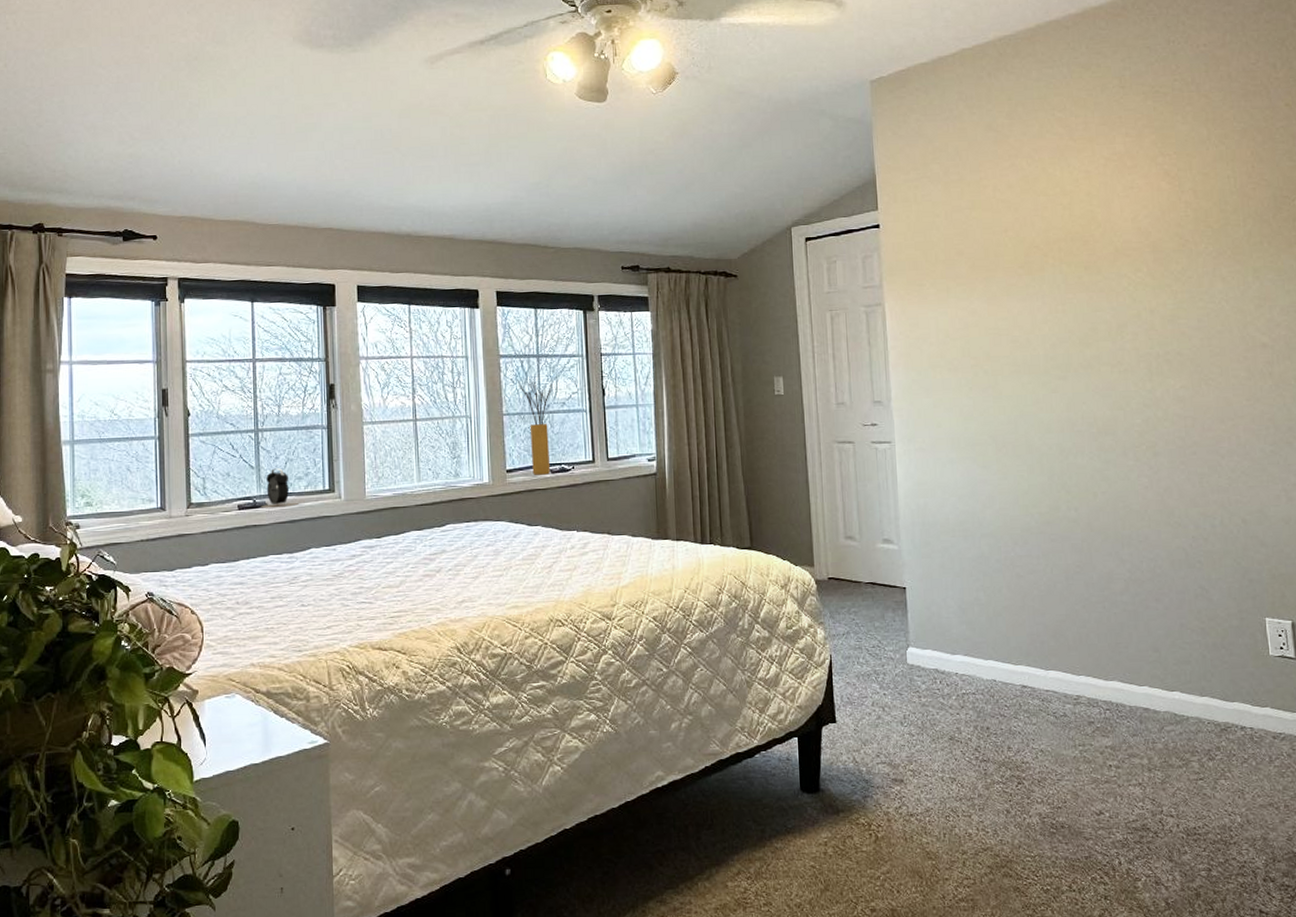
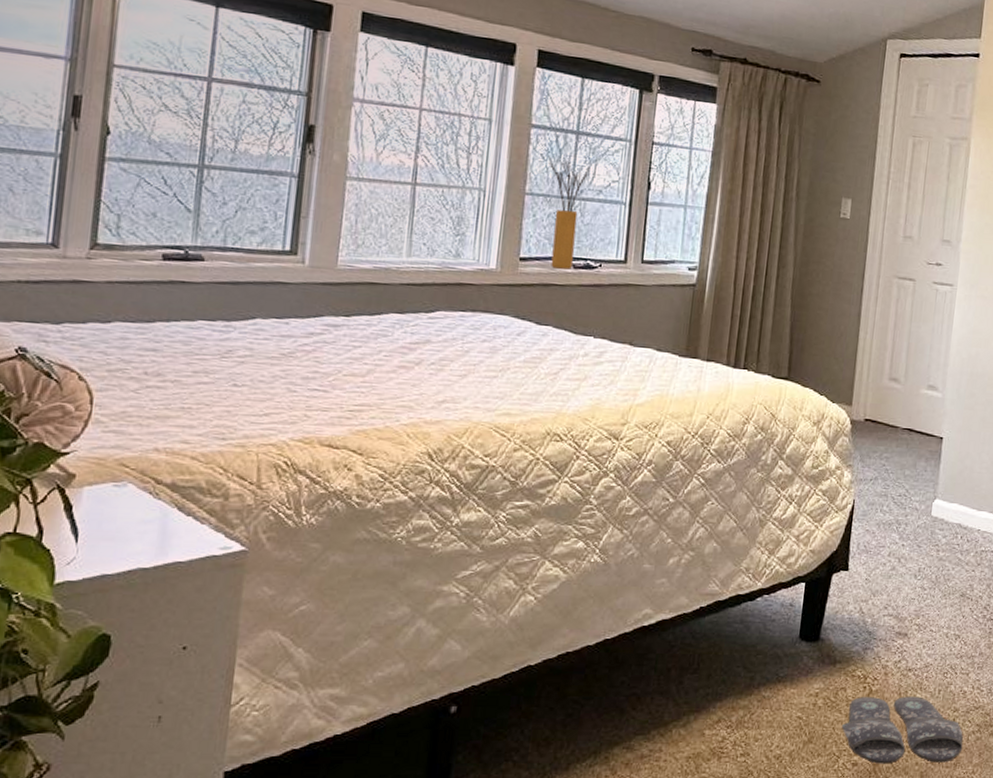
alarm clock: present [261,468,299,508] -> none [194,216,247,265]
slippers: none [855,841,978,909] -> present [842,696,963,764]

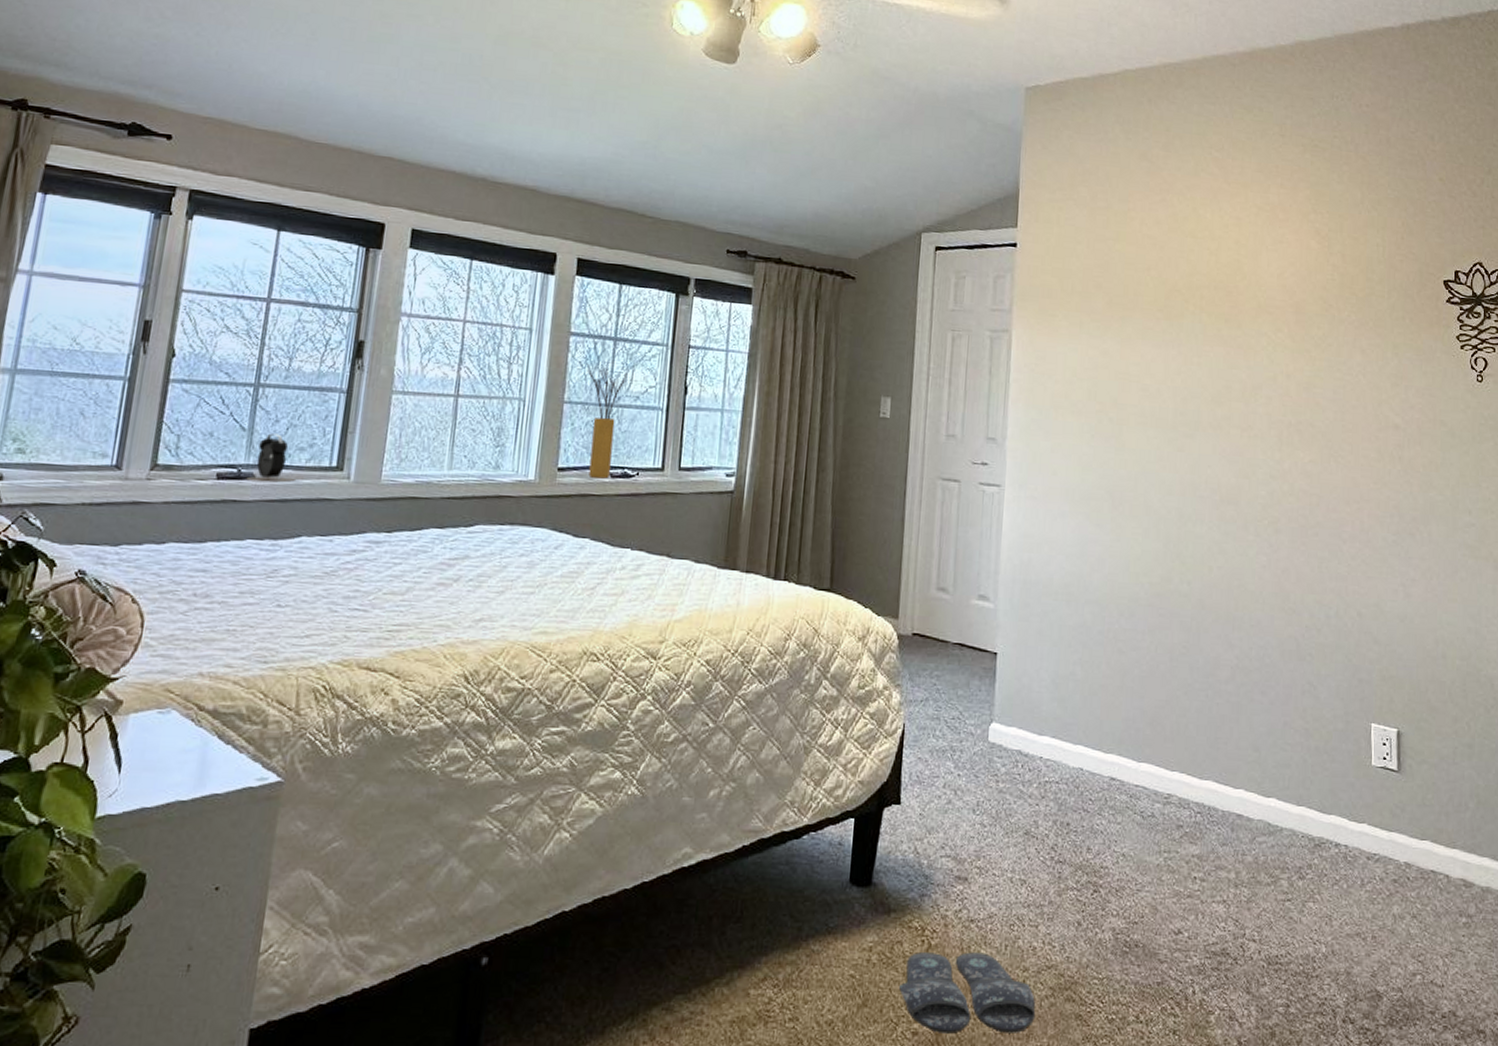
alarm clock: none [194,216,247,265] -> present [246,433,295,483]

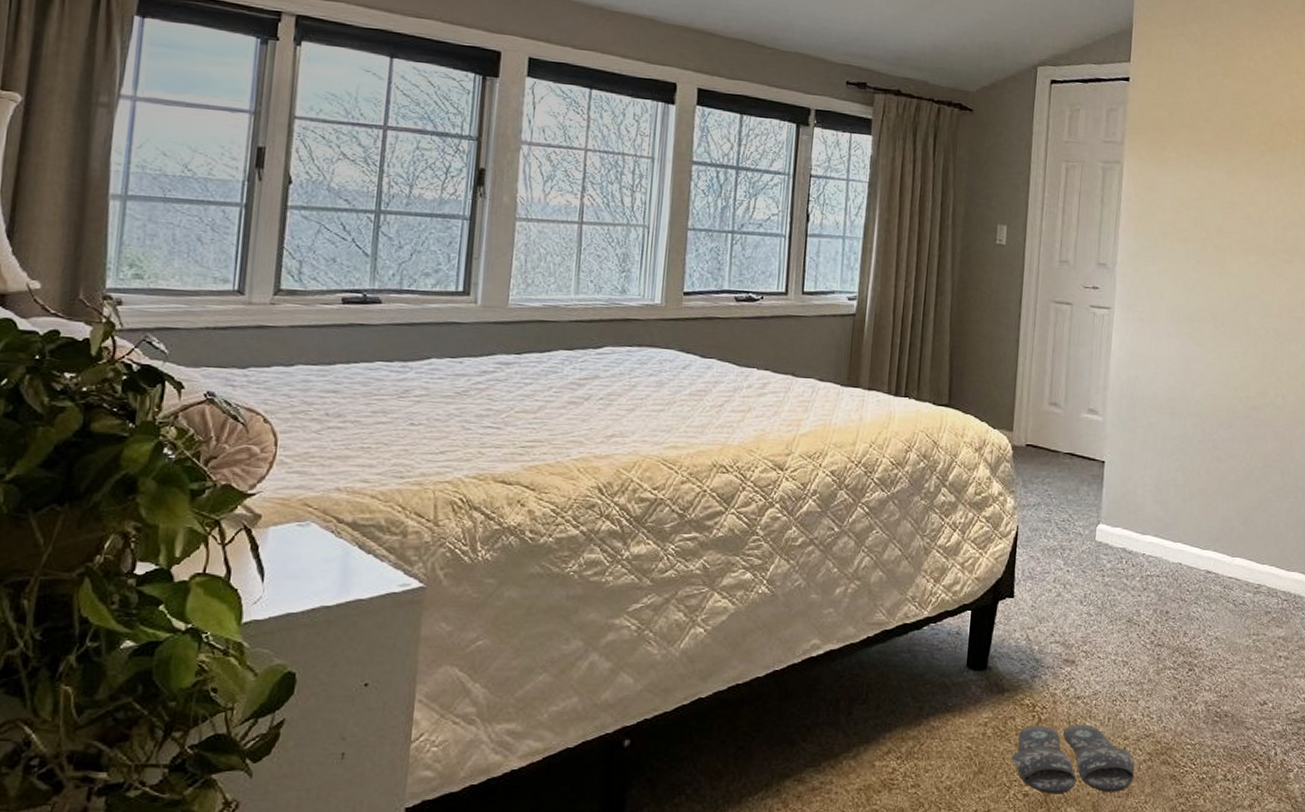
alarm clock: present [246,433,295,483] -> none [372,259,422,307]
vase: present [586,363,628,479] -> none [709,191,750,303]

